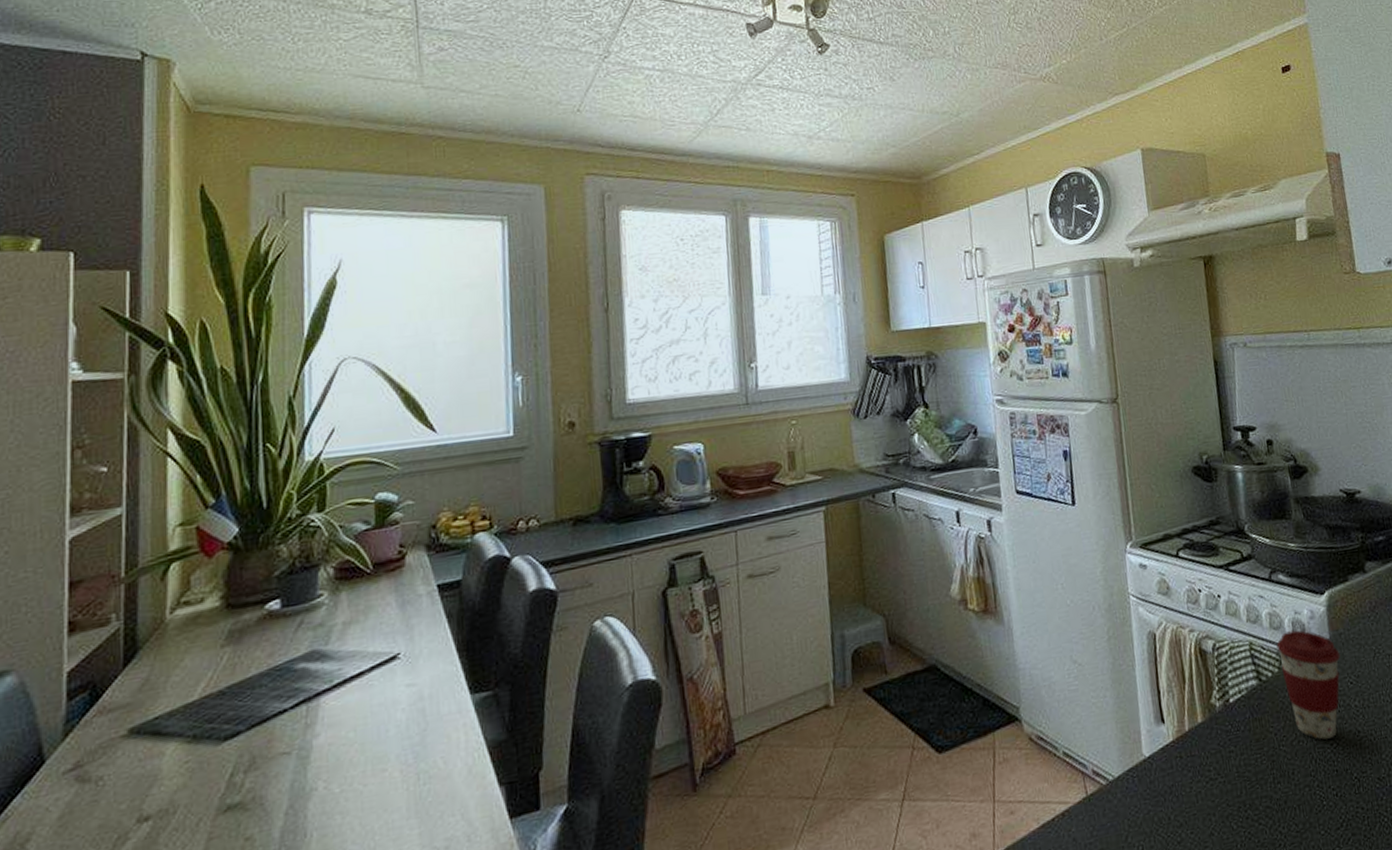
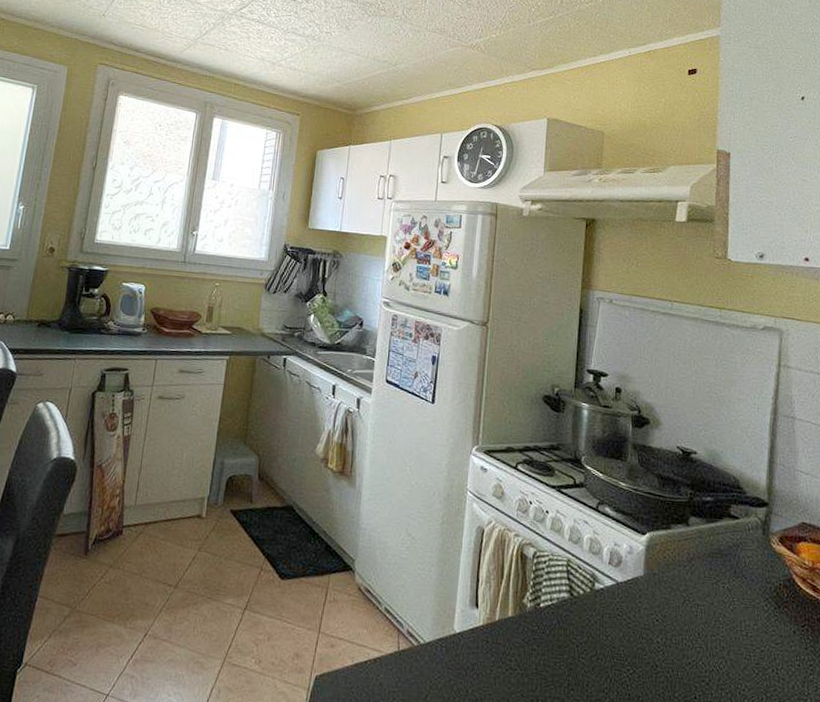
coffee cup: present [1276,630,1340,740] -> none [592,559,651,664]

